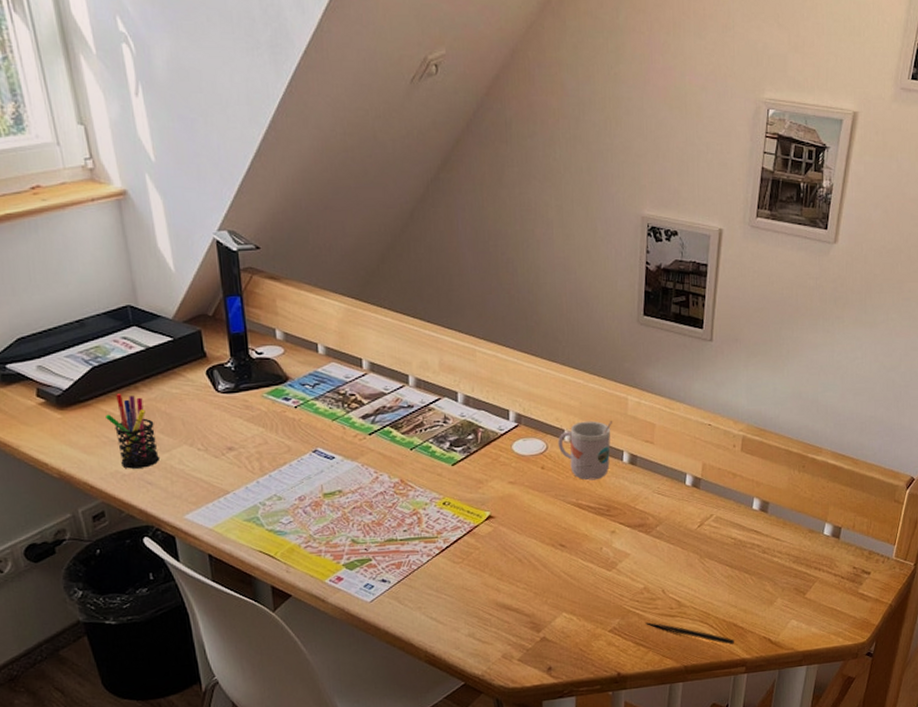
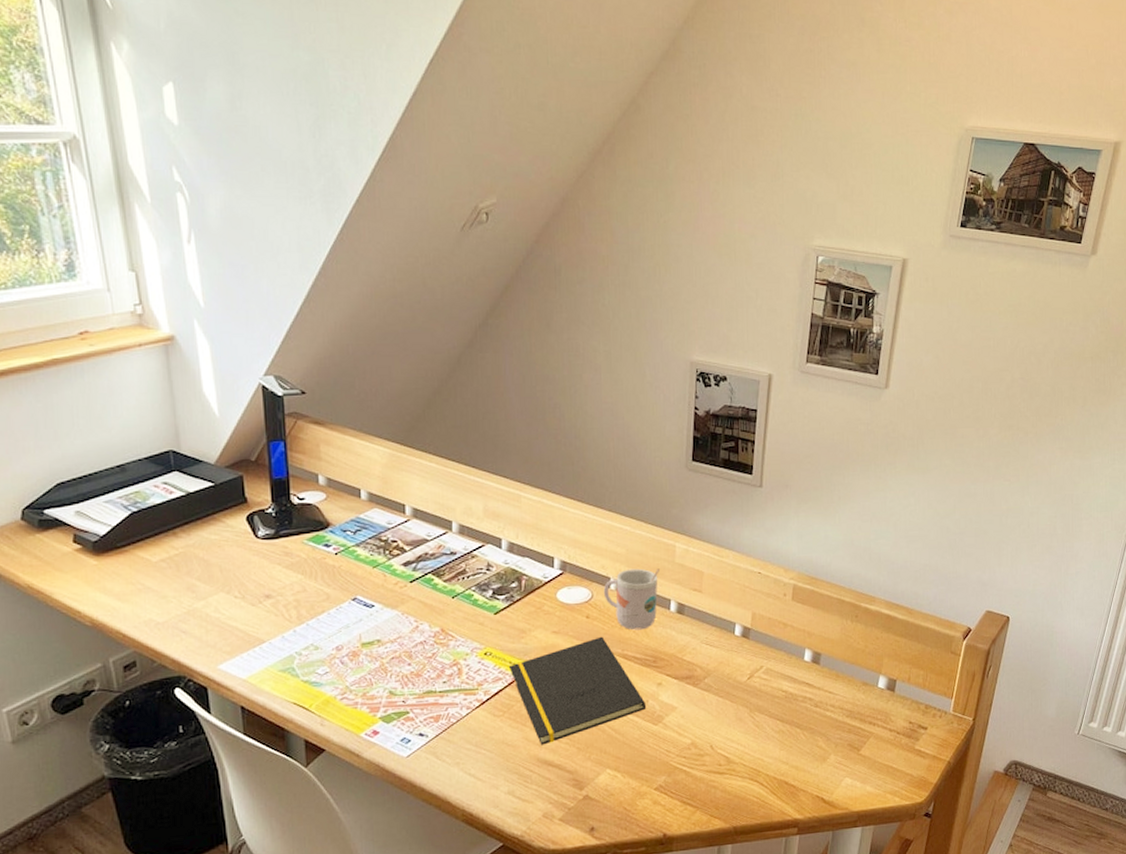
pen holder: present [106,394,159,469] -> none [142,540,195,617]
notepad: none [466,486,601,590] -> present [508,636,647,745]
pen: present [646,622,734,645] -> none [693,780,786,805]

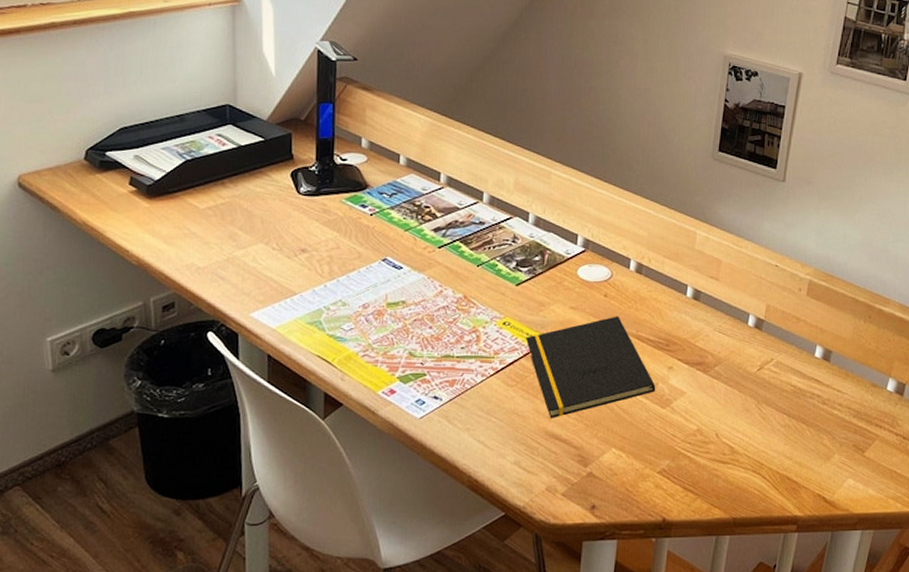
mug: present [603,568,659,630] -> none [623,251,679,313]

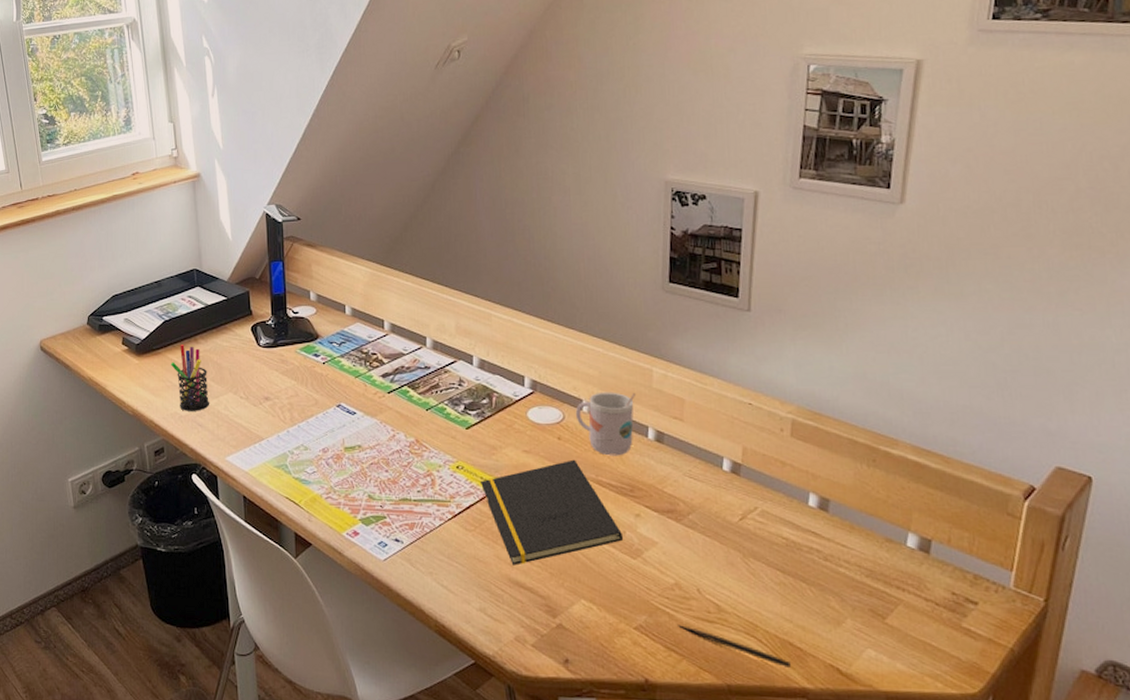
pen holder: none [190,188,235,263] -> present [171,345,209,411]
mug: none [623,251,679,313] -> present [575,392,635,456]
pen: none [696,467,787,500] -> present [678,625,791,669]

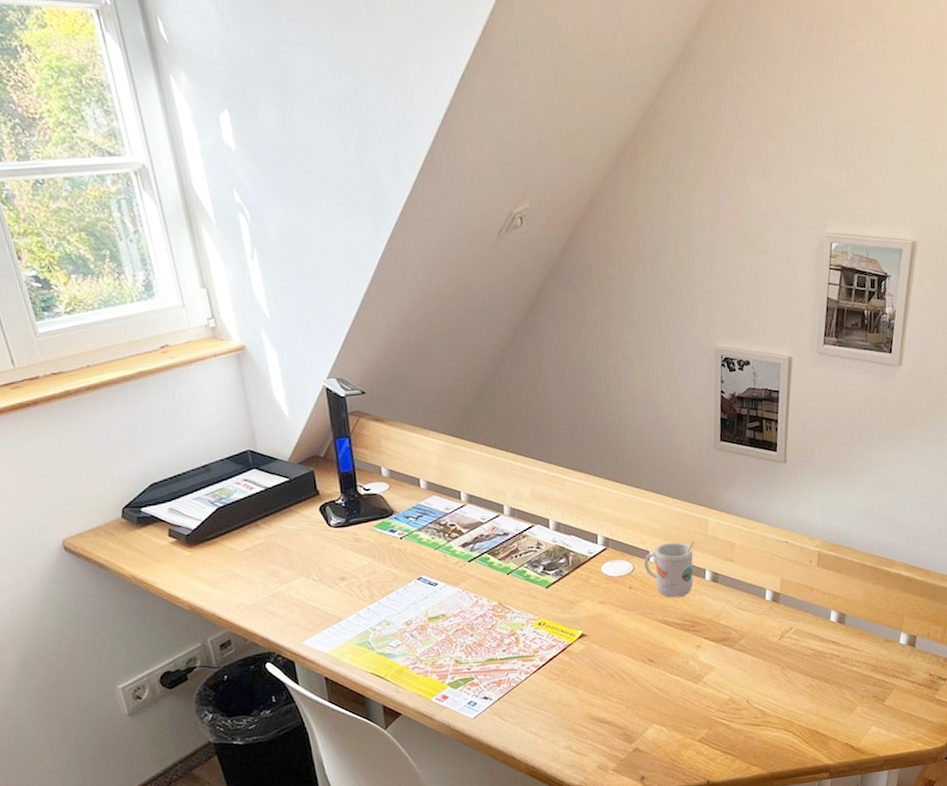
pen holder: present [171,345,209,411] -> none [230,531,279,600]
notepad: present [479,459,624,565] -> none [560,605,687,704]
pen: present [678,625,791,669] -> none [732,732,817,752]

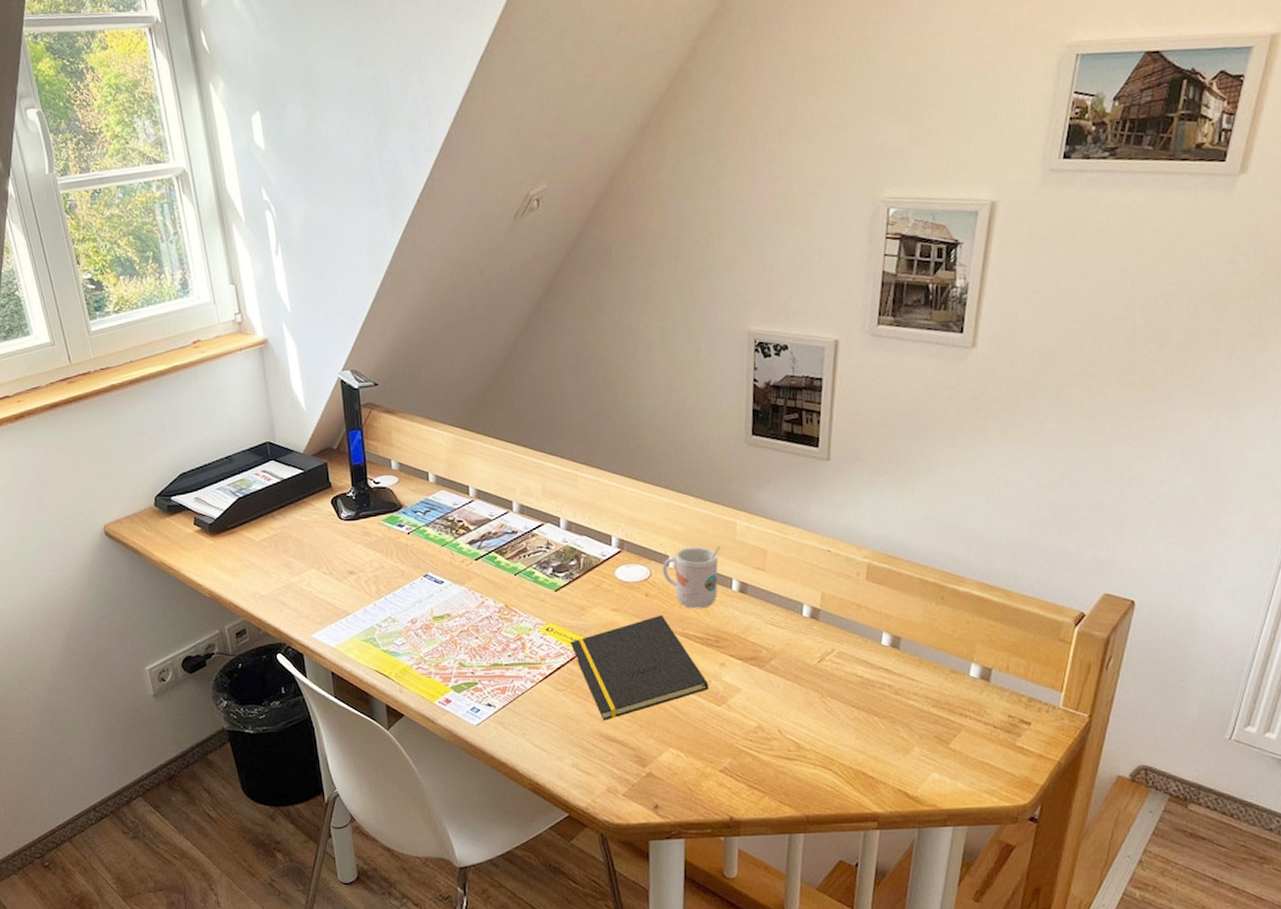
notepad: none [560,605,687,704] -> present [569,615,709,721]

